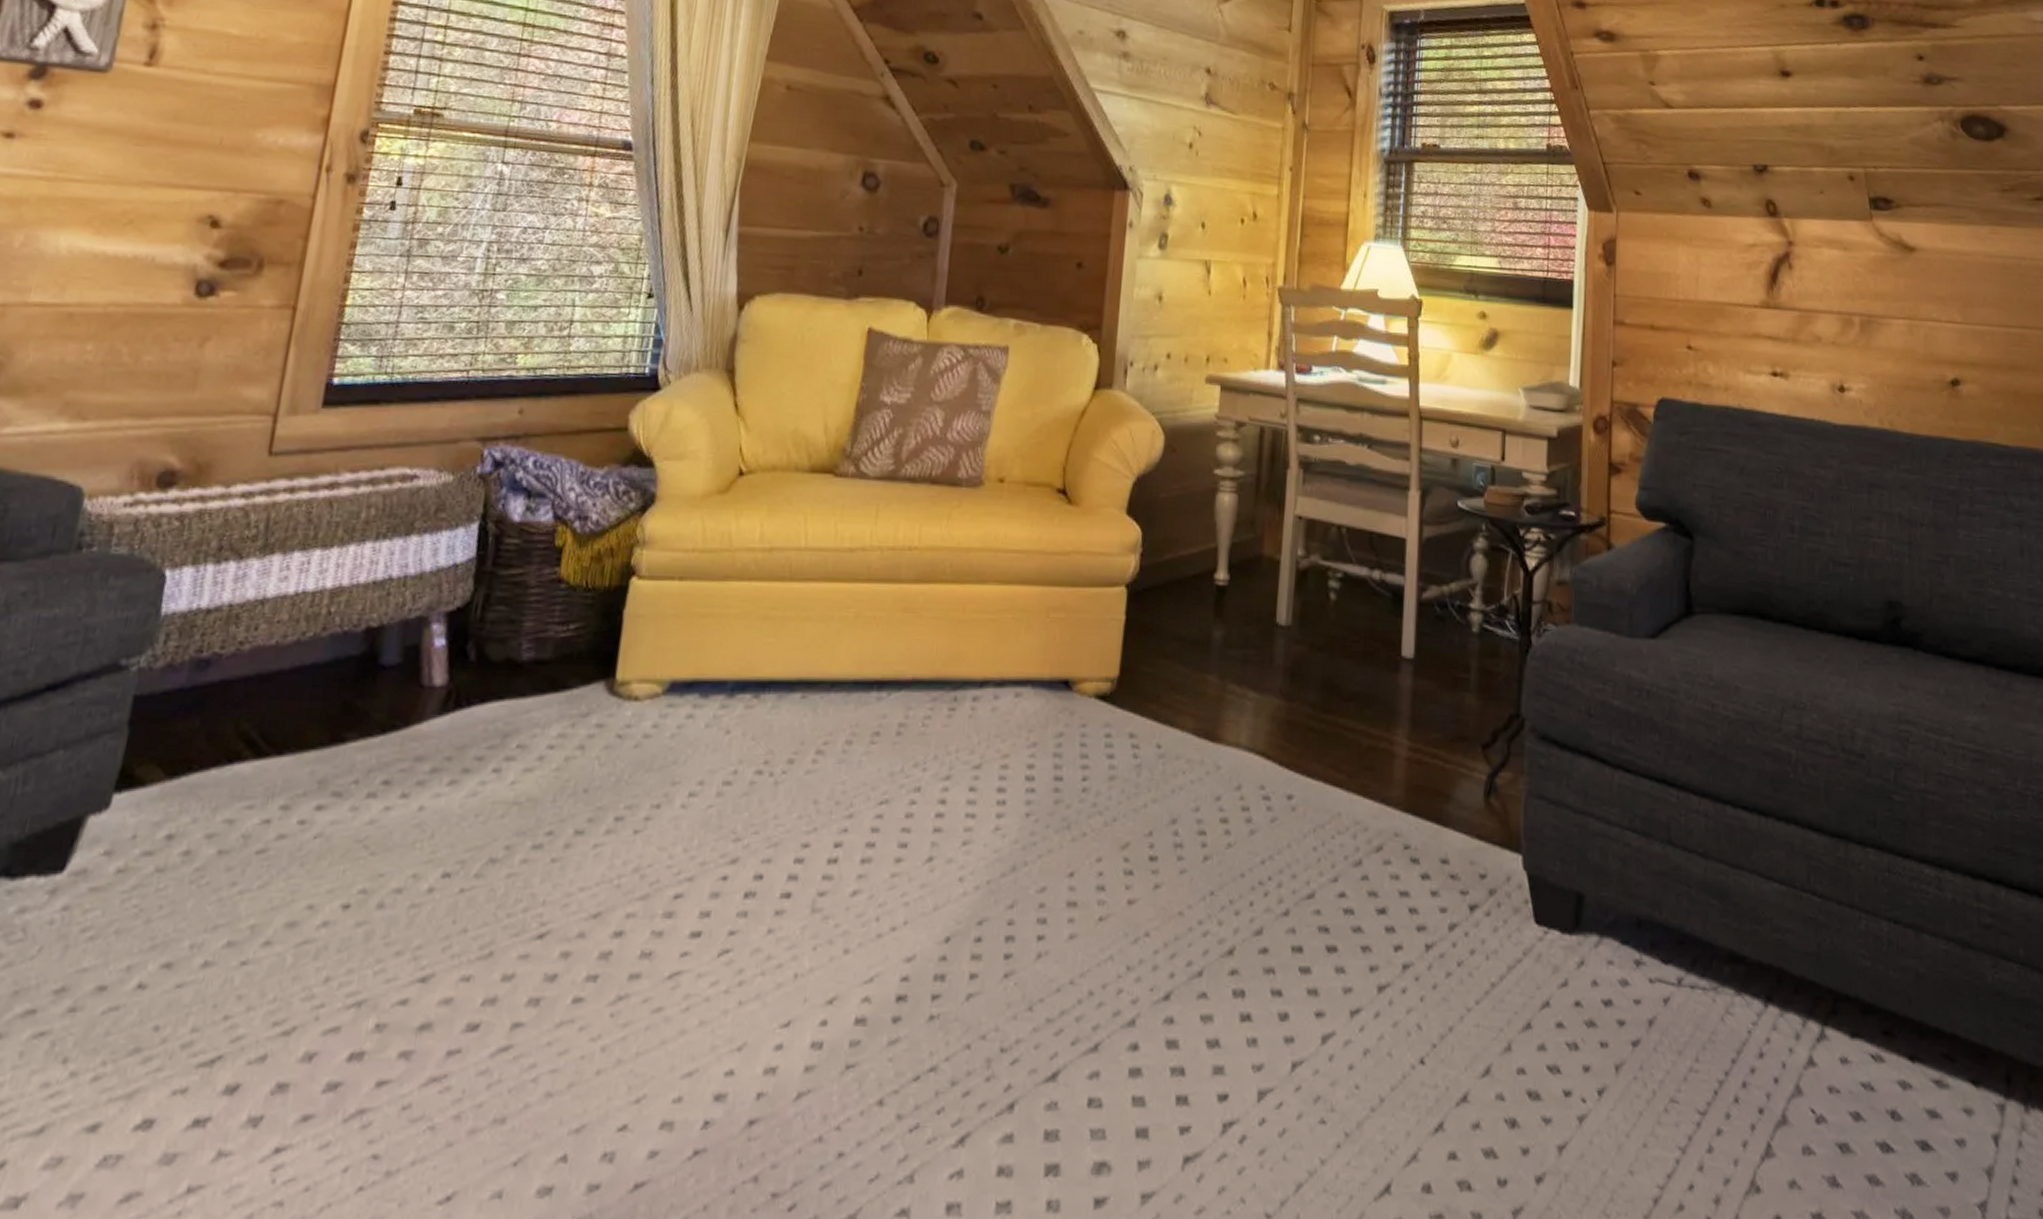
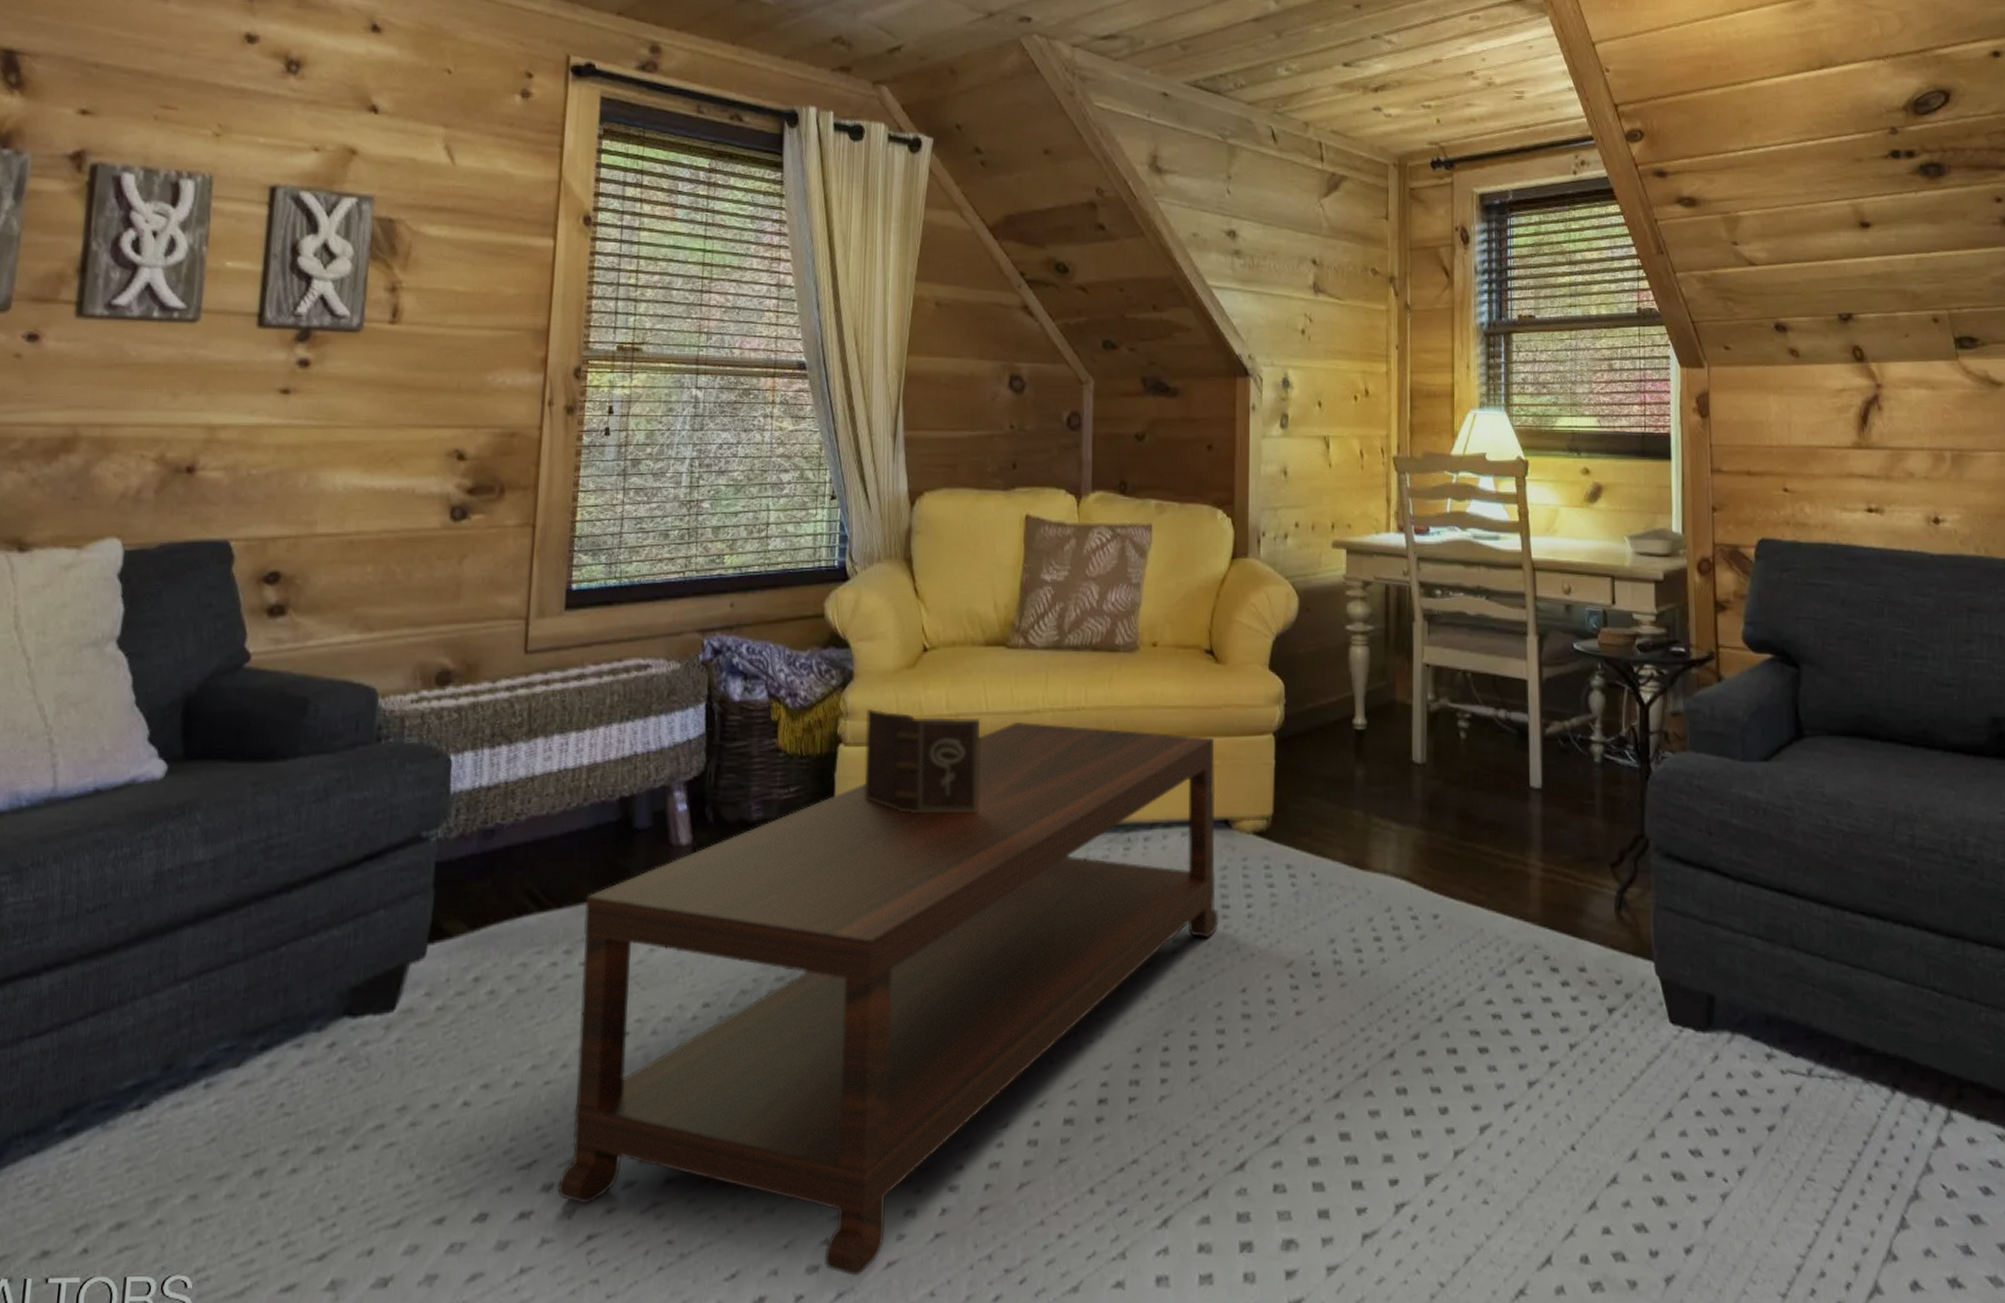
coffee table: none [243,559,1061,1200] -> present [558,721,1220,1276]
book: none [655,537,797,663] -> present [864,708,980,814]

